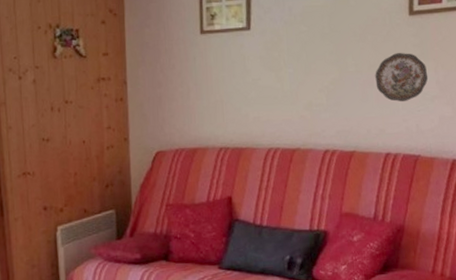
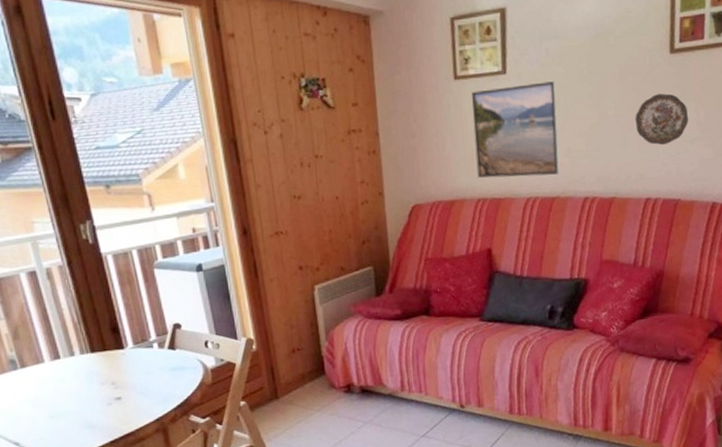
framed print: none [217,38,301,129] -> present [472,81,560,178]

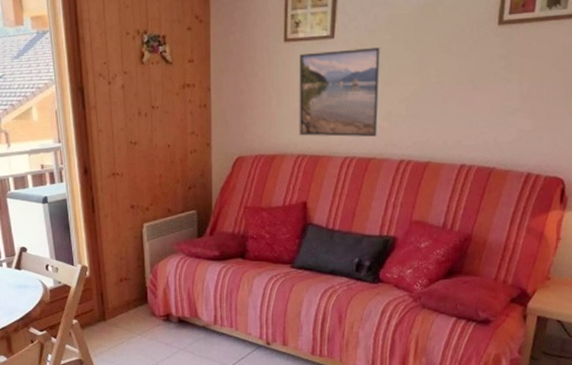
decorative plate: present [635,93,689,146] -> none [457,64,512,115]

